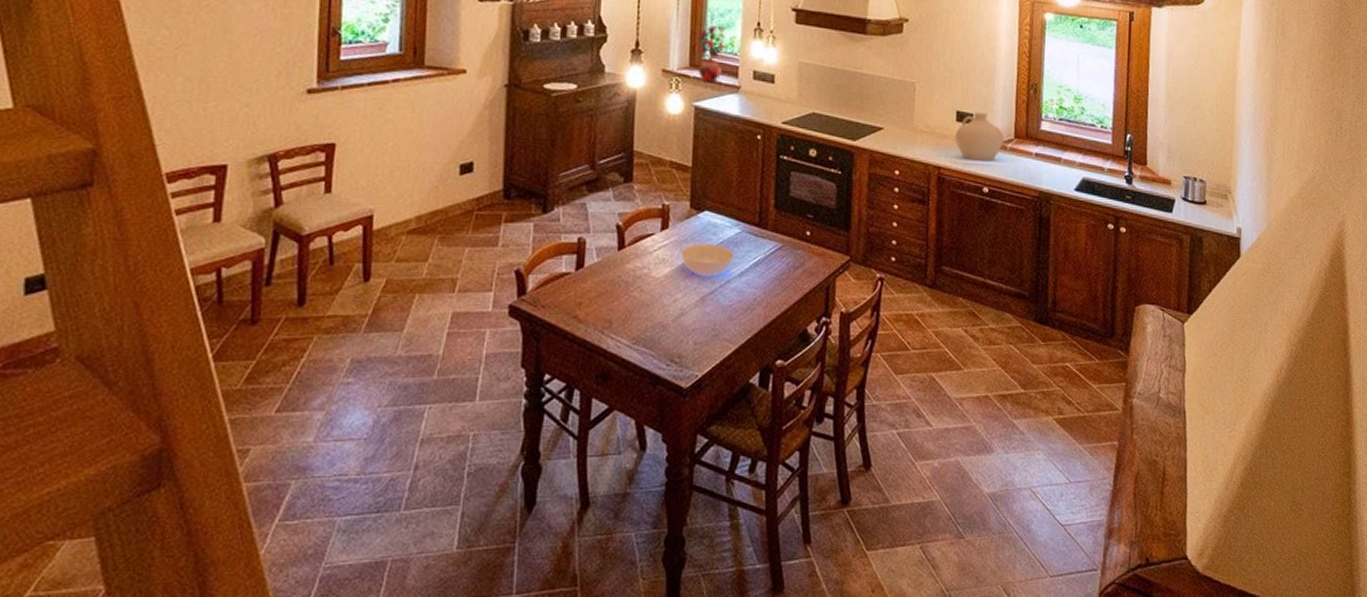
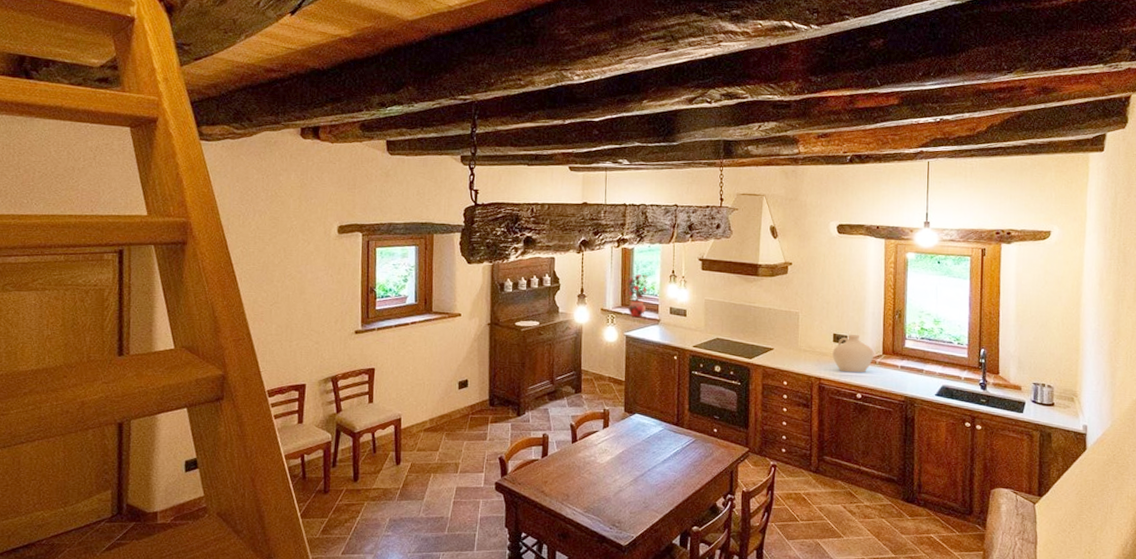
bowl: present [680,244,734,277] -> none [618,438,659,463]

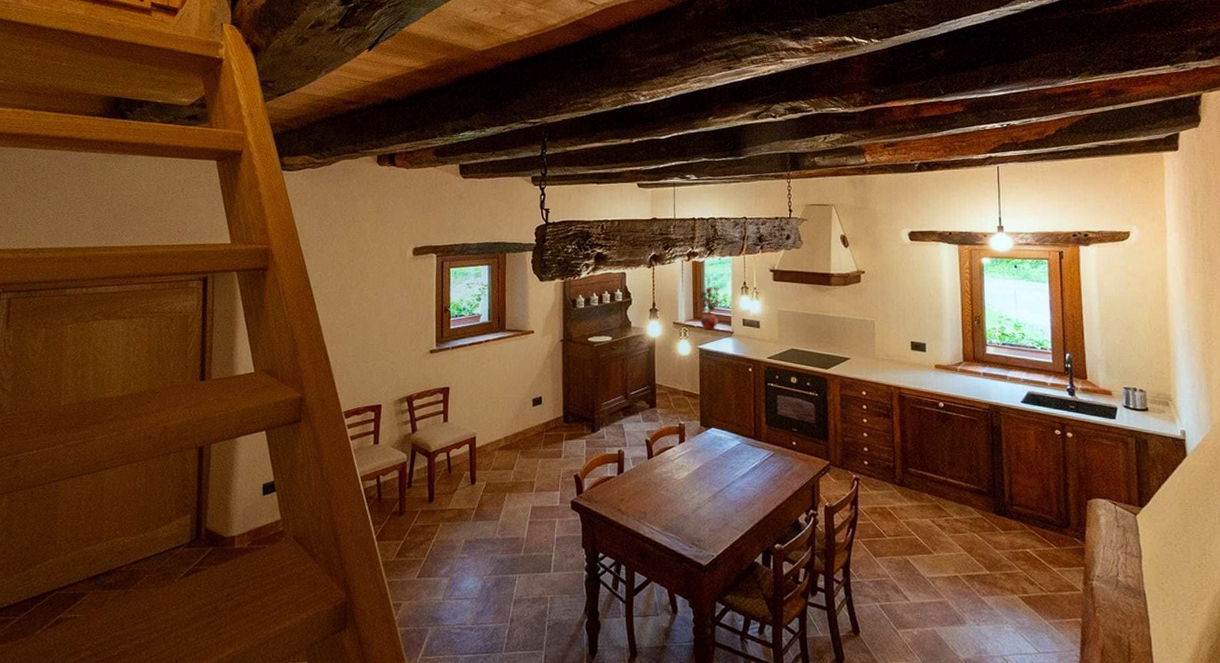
ceramic jug: present [832,335,874,373] -> none [911,342,955,381]

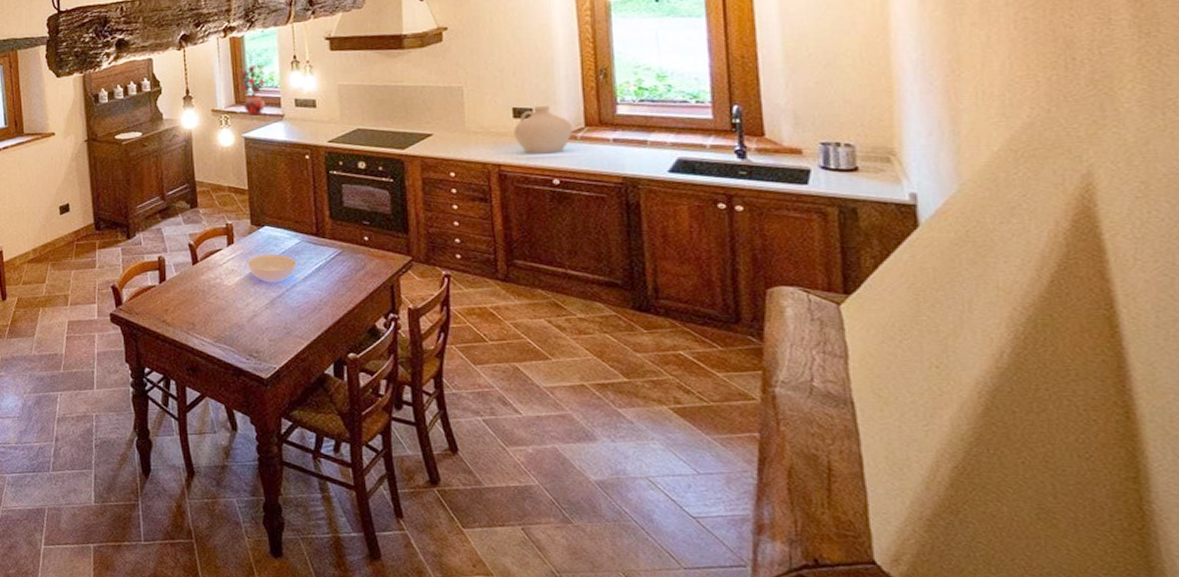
bowl: none [695,453,737,479] -> present [247,254,297,283]
ceramic jug: none [911,342,955,381] -> present [513,106,573,154]

